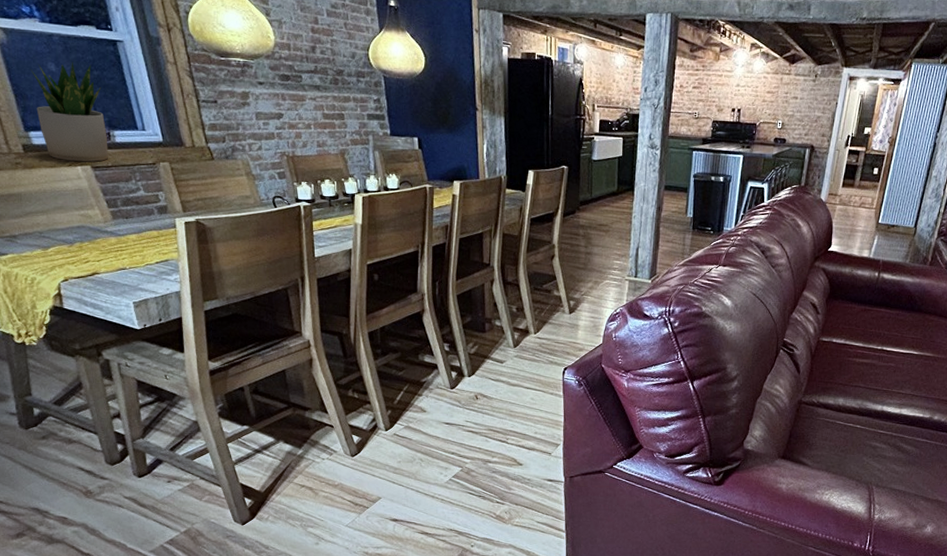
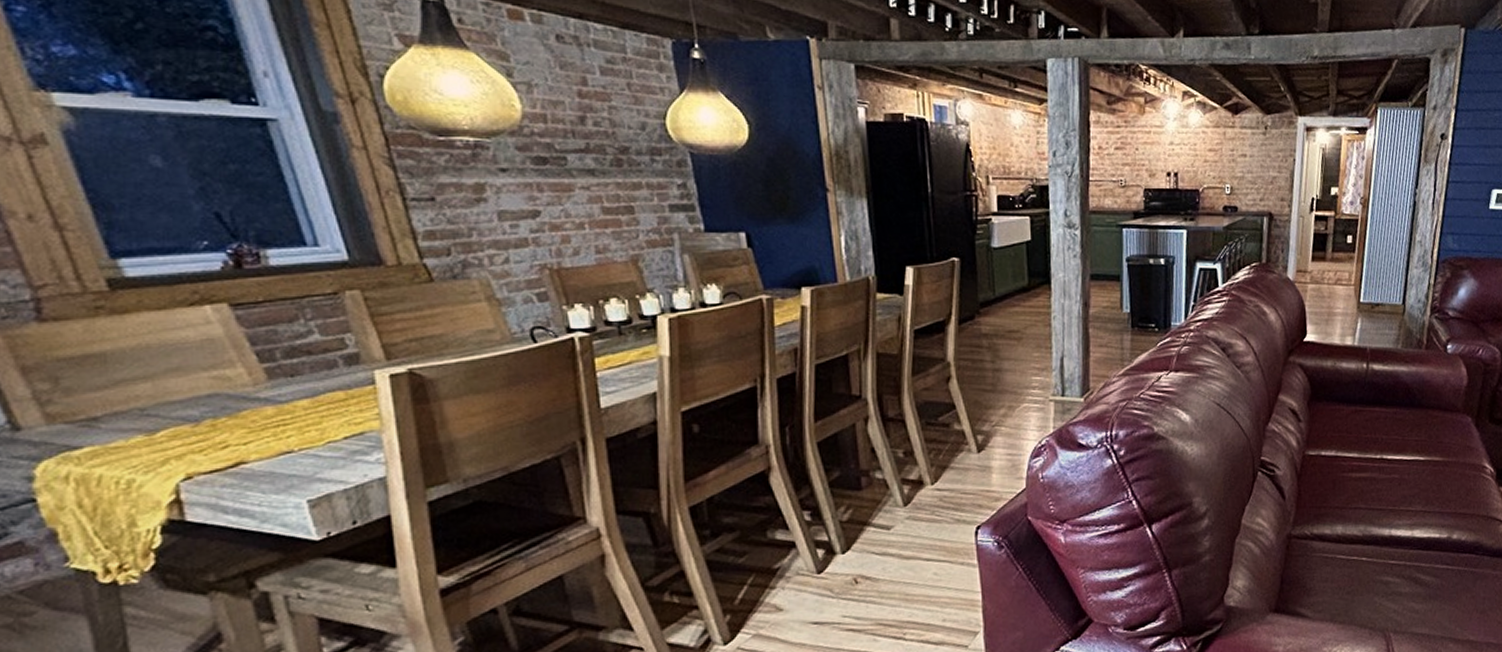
planter: present [31,62,108,162] -> none [119,153,257,299]

